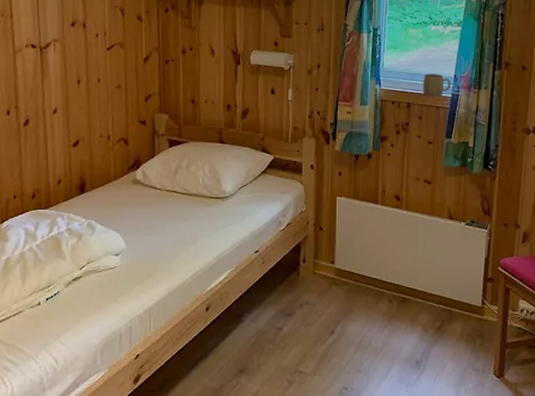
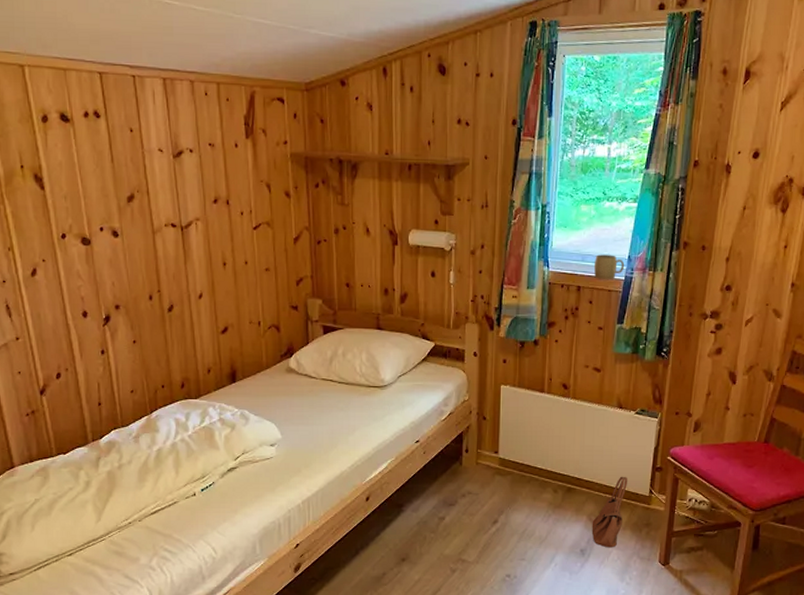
handbag: none [426,286,461,360] -> present [591,476,628,548]

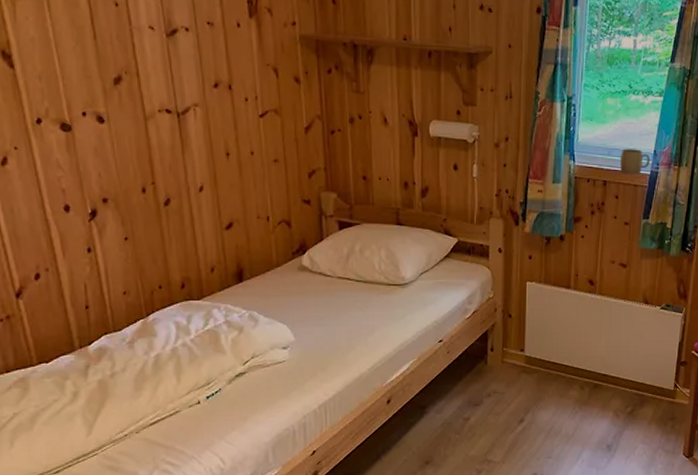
handbag: present [591,476,628,548] -> none [618,371,654,443]

